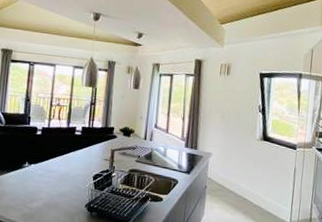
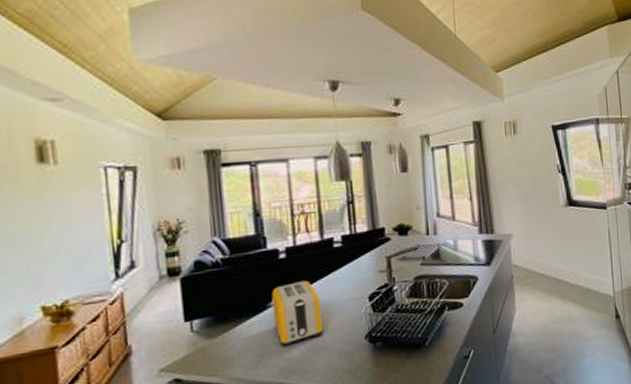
toaster: none [24,153,59,200] -> present [271,280,323,348]

